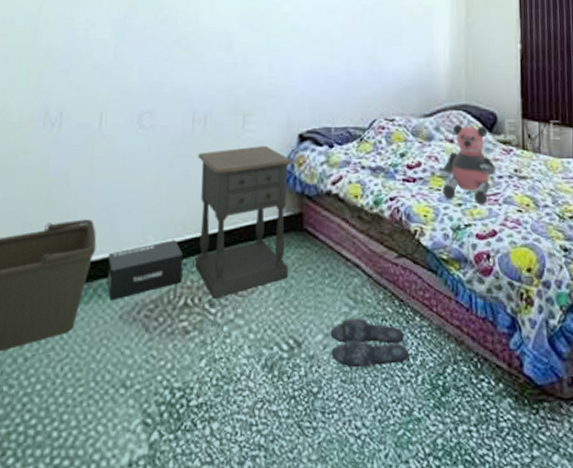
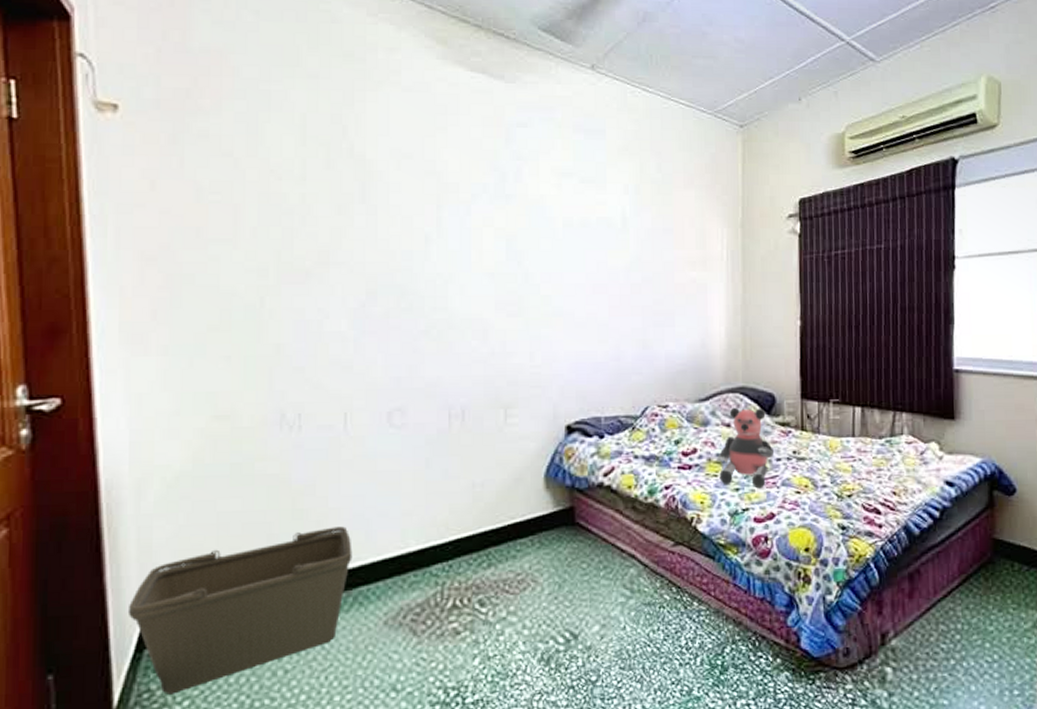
box: present [107,240,184,301] -> none [366,542,449,607]
nightstand: present [195,145,292,298] -> none [457,439,562,598]
slippers: present [330,317,410,367] -> none [607,607,688,654]

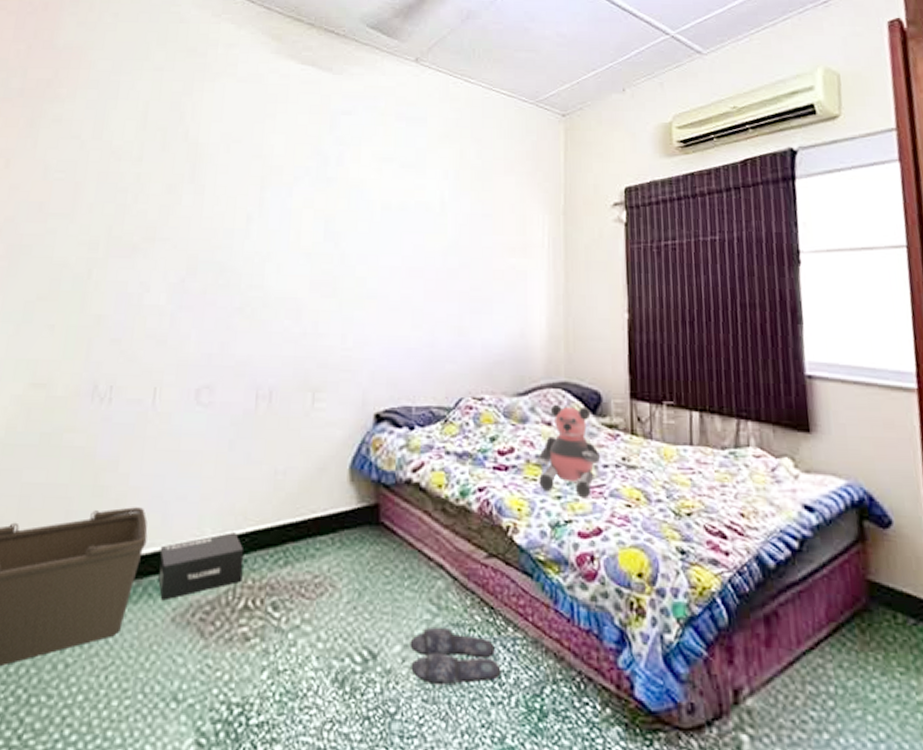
box: none [366,542,449,607] -> present [158,532,244,601]
slippers: none [607,607,688,654] -> present [410,626,501,684]

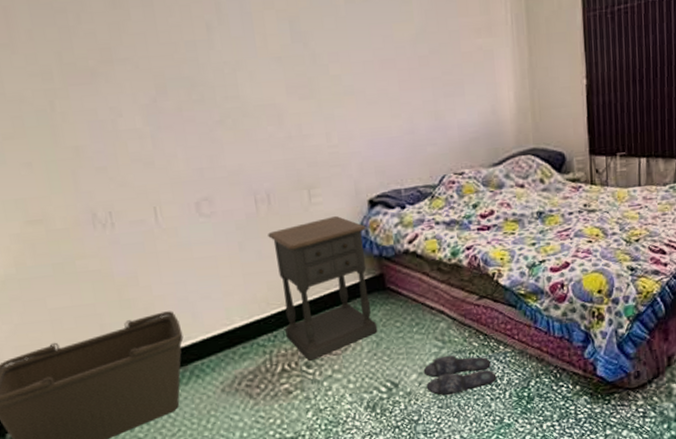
box: present [158,532,244,601] -> none [196,316,276,379]
nightstand: none [257,426,368,601] -> present [268,215,378,361]
bear: present [536,404,600,499] -> none [513,167,566,242]

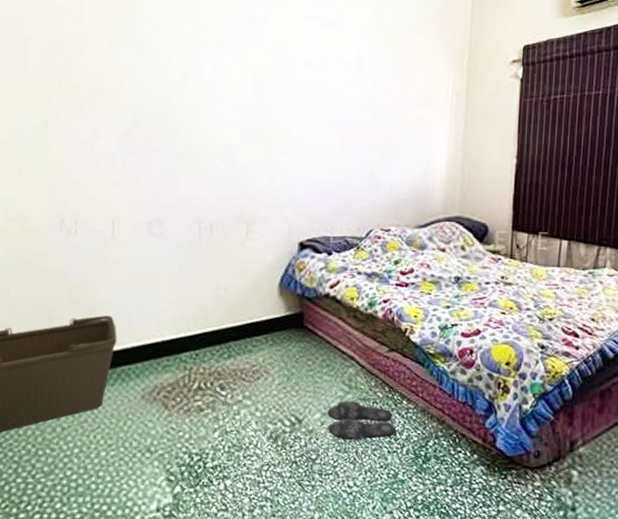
nightstand: present [268,215,378,361] -> none [205,252,293,383]

